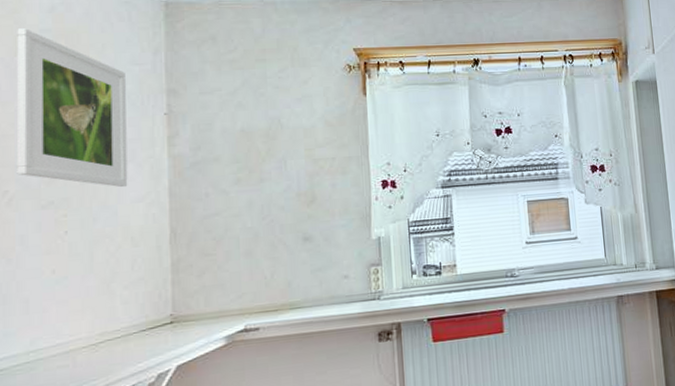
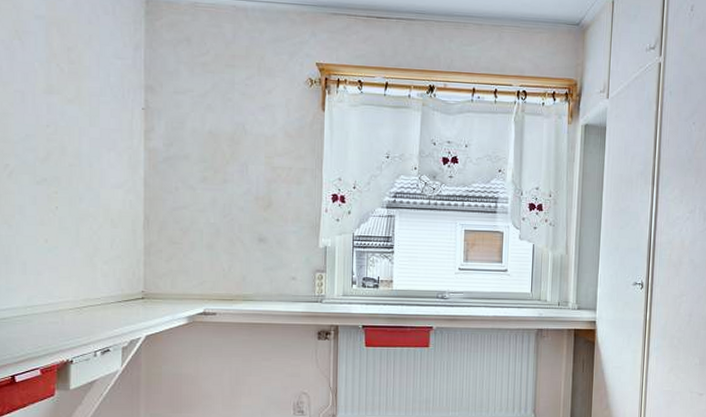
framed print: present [16,28,128,188] -> none [15,13,109,173]

